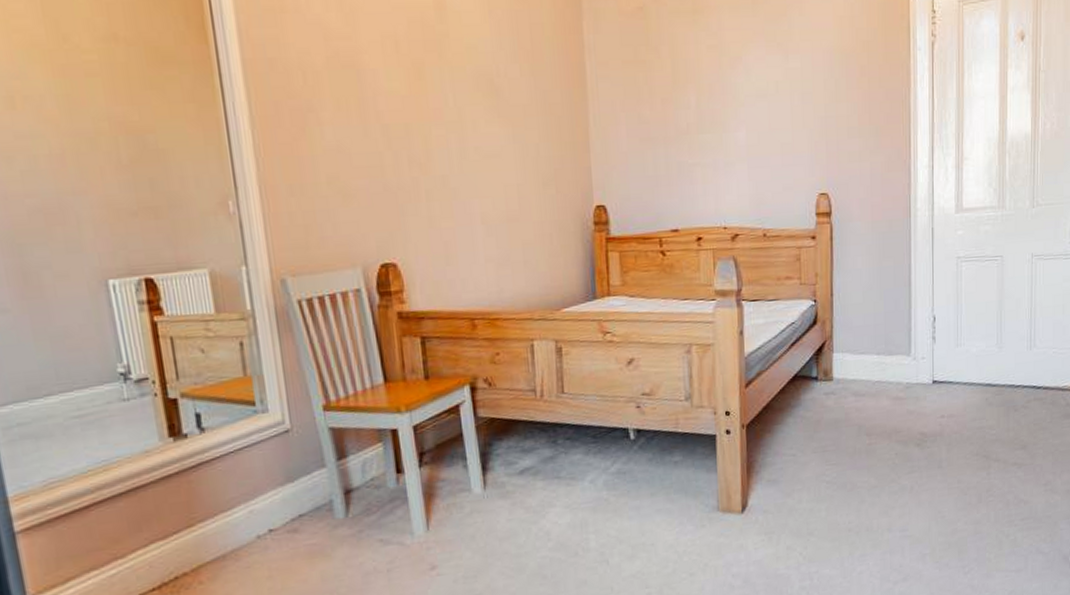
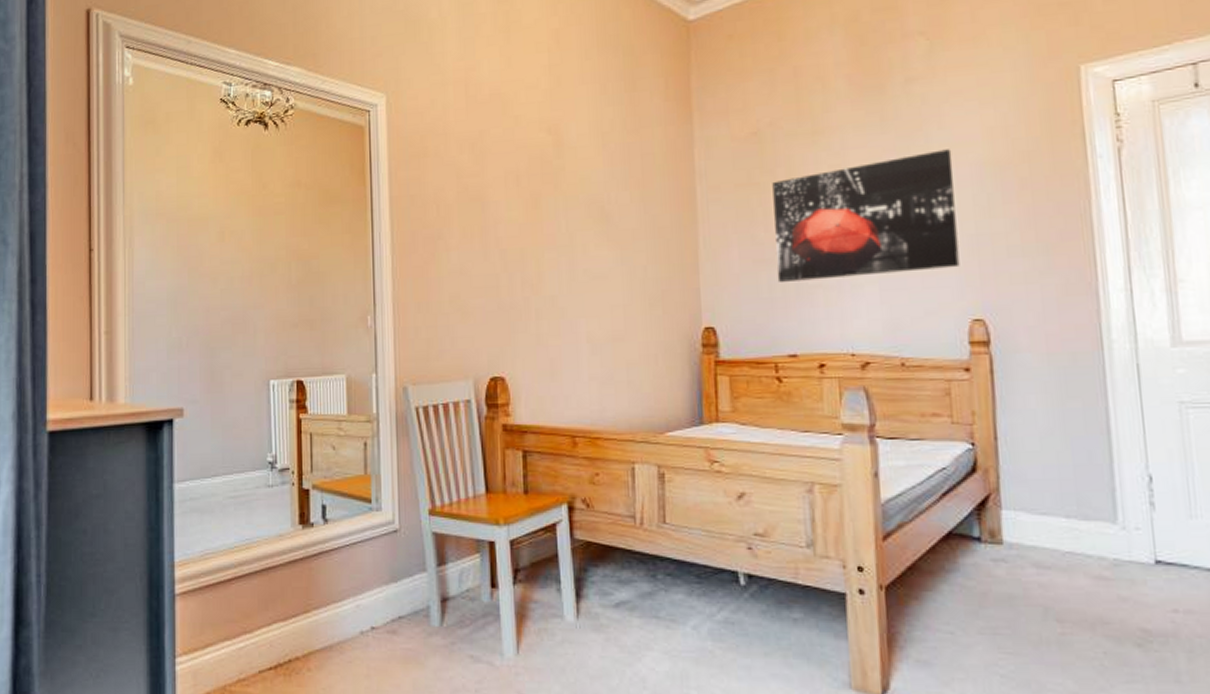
wall art: none [657,35,812,160] -> present [772,149,960,282]

